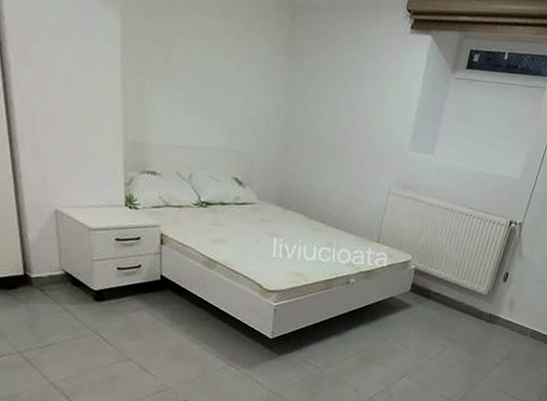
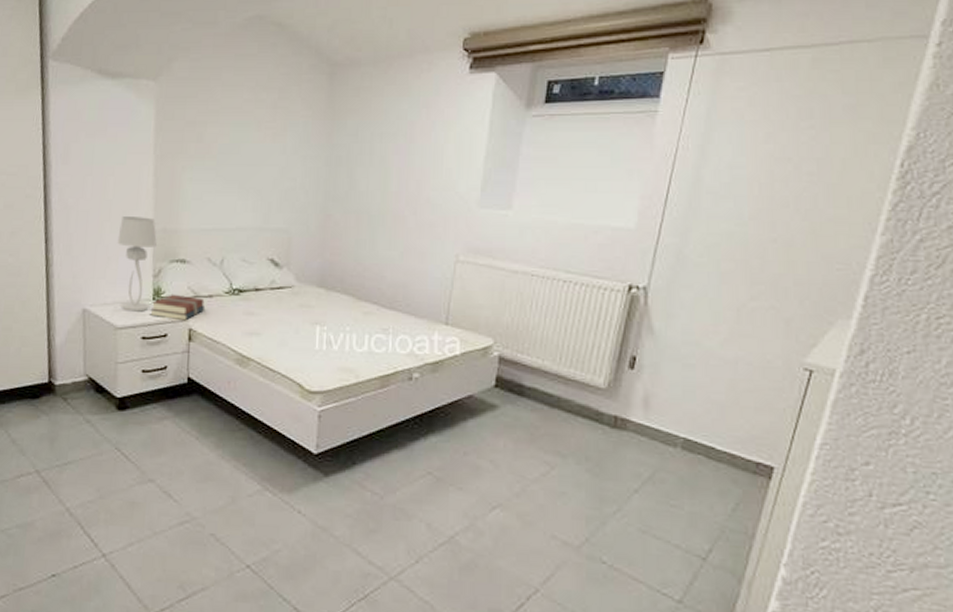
table lamp: none [87,125,127,216] -> present [117,216,157,312]
books: none [123,202,176,227] -> present [150,294,206,321]

